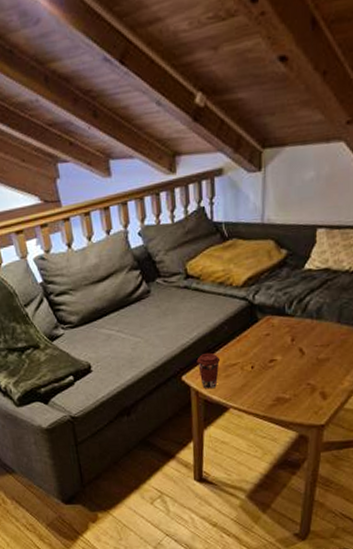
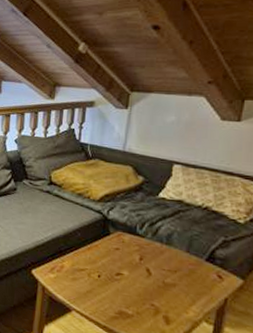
coffee cup: present [196,353,221,389] -> none [47,253,70,288]

